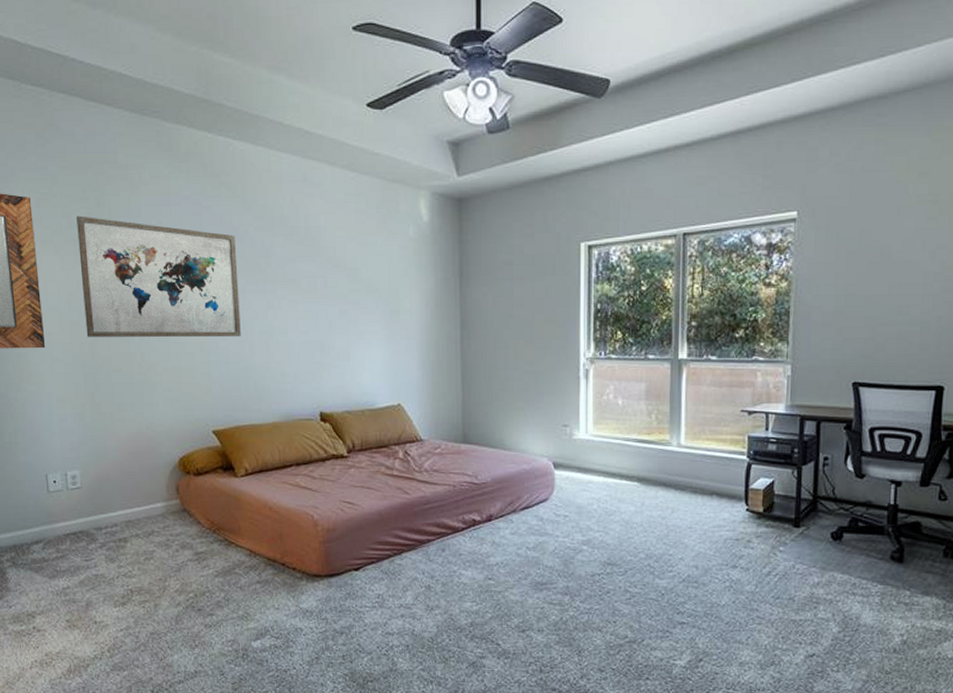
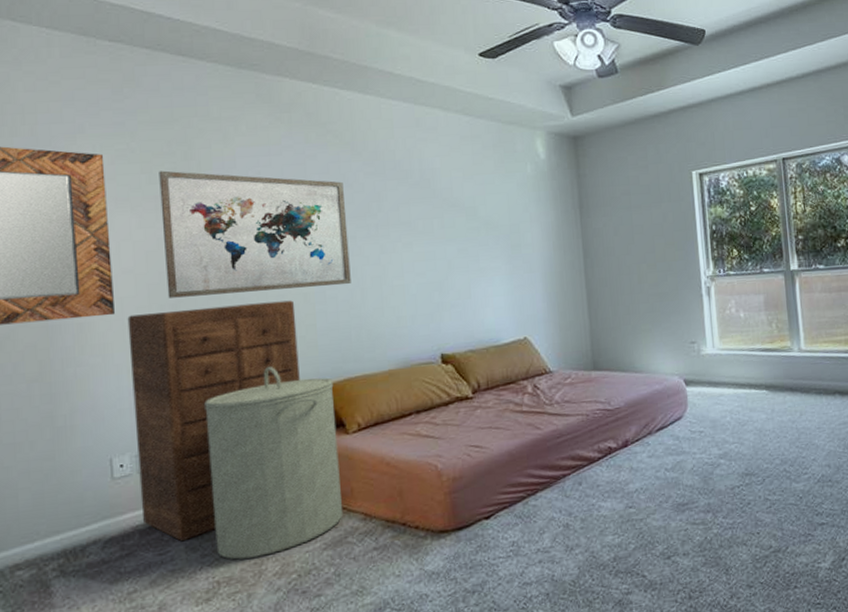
dresser: none [55,348,196,552] -> present [127,300,300,542]
laundry hamper: none [118,408,232,574] -> present [204,367,344,560]

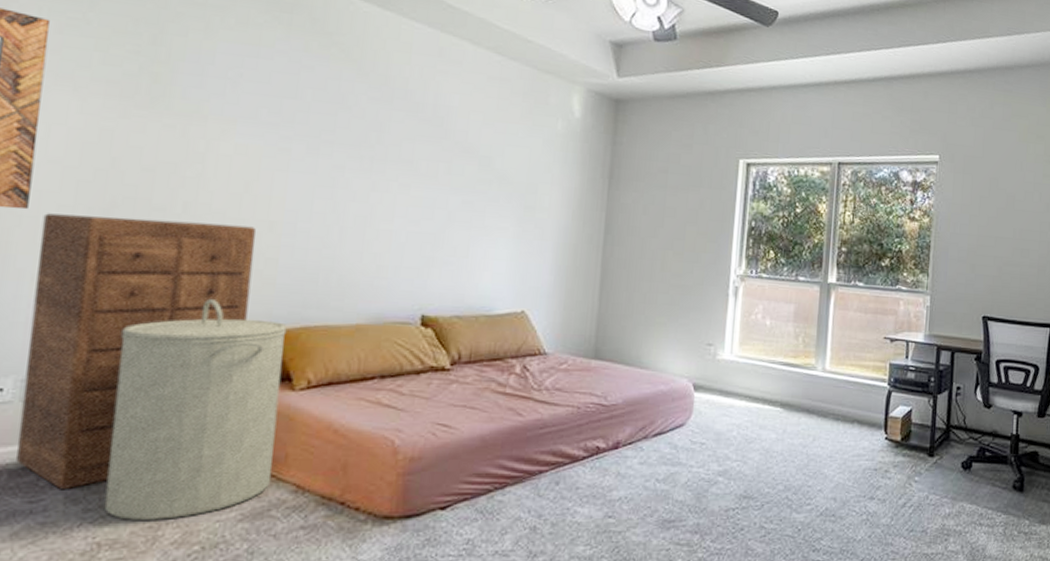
wall art: present [159,170,351,298] -> none [100,51,341,220]

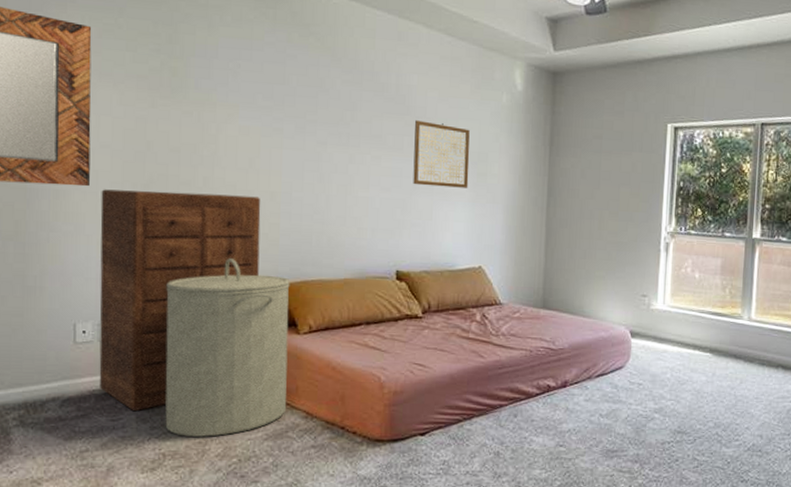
wall art: none [447,145,518,223] -> present [413,120,470,188]

